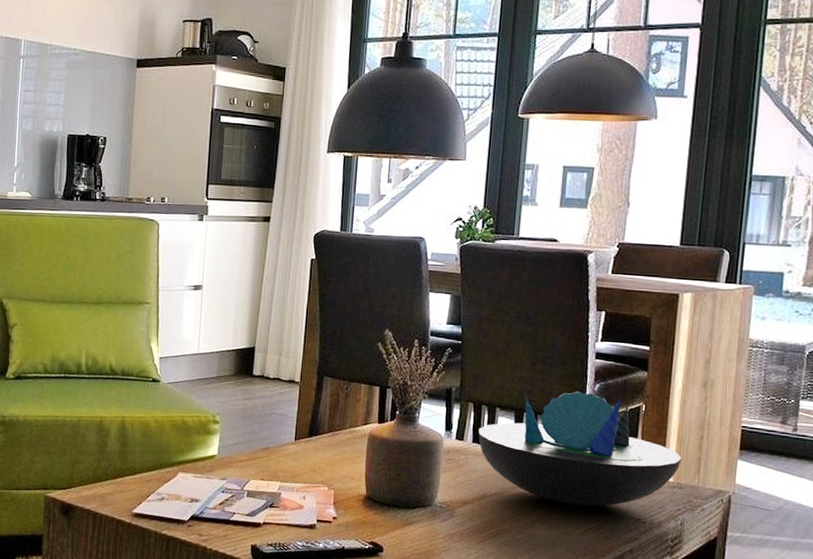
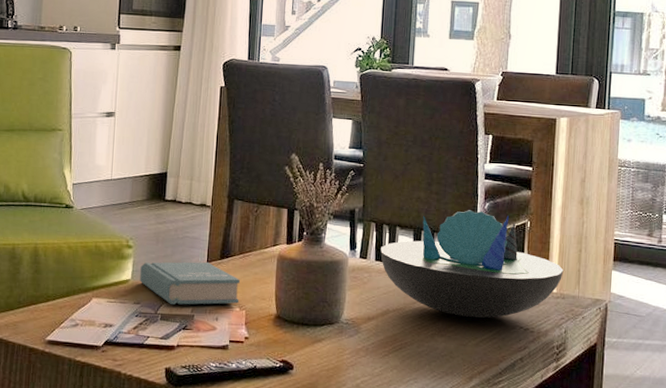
book: none [226,438,329,483] -> present [140,262,241,305]

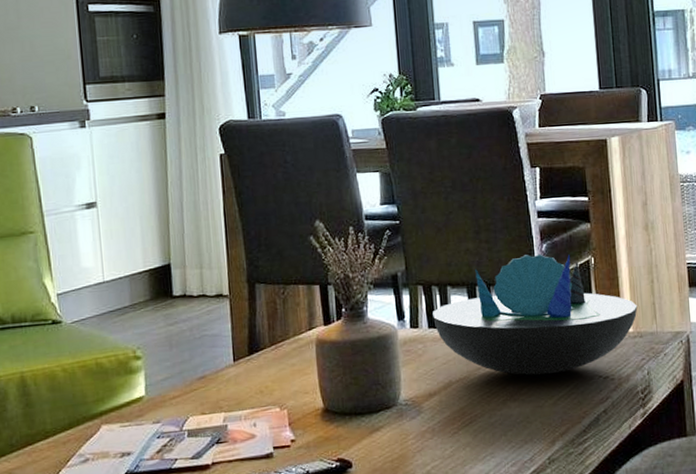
book: present [140,262,241,305] -> none [154,361,279,417]

